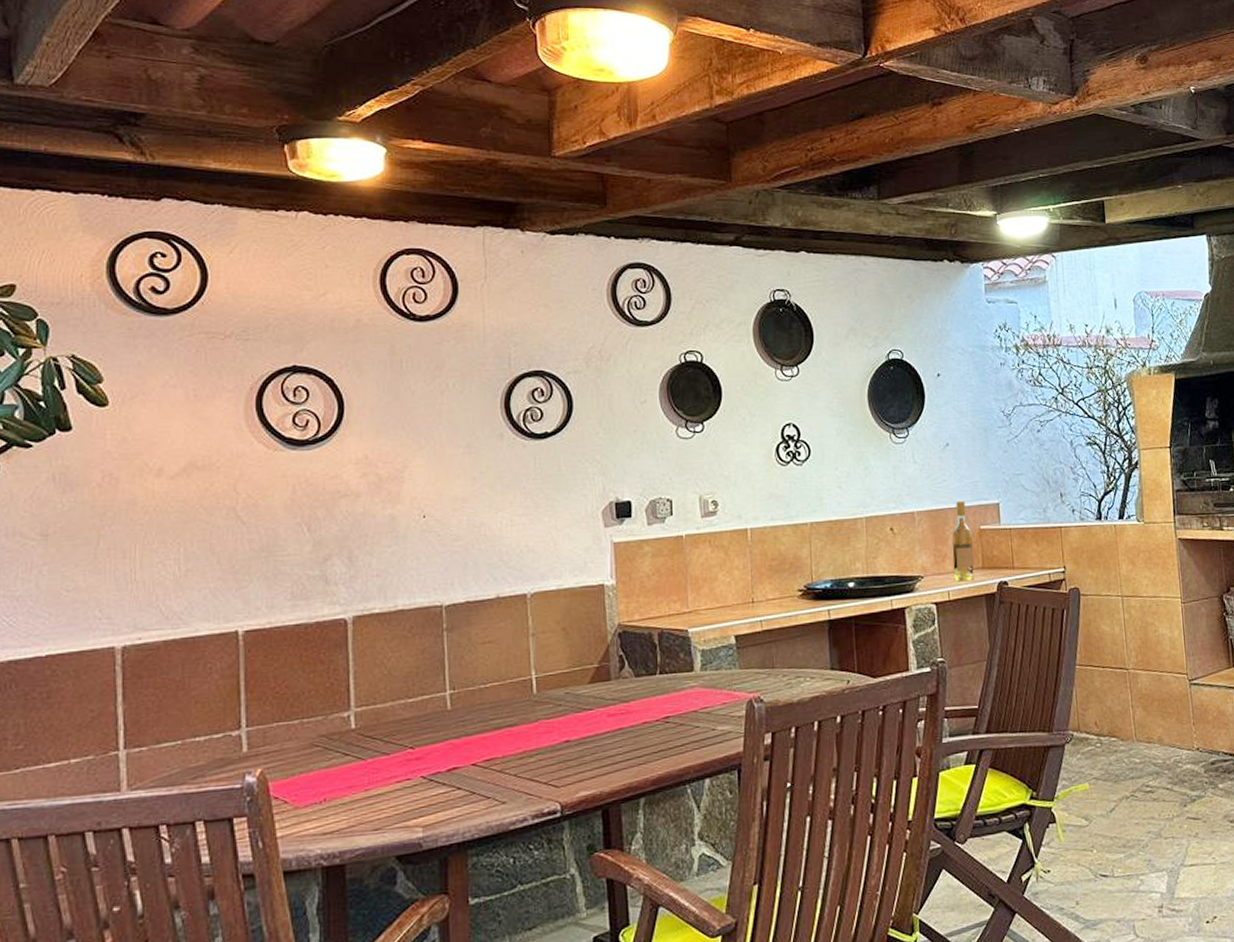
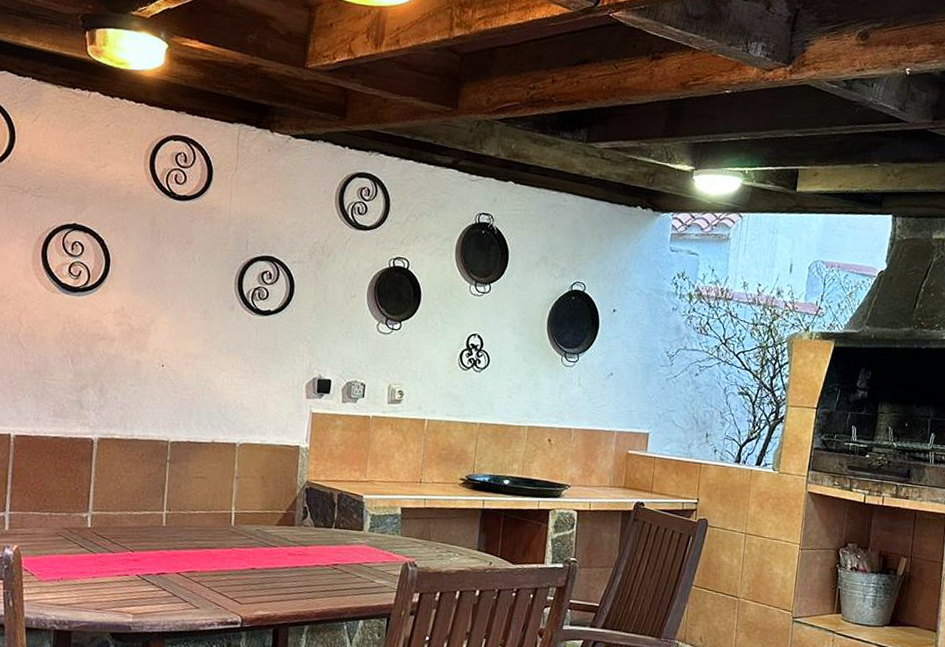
bottle: present [951,500,974,582] -> none [597,425,620,497]

